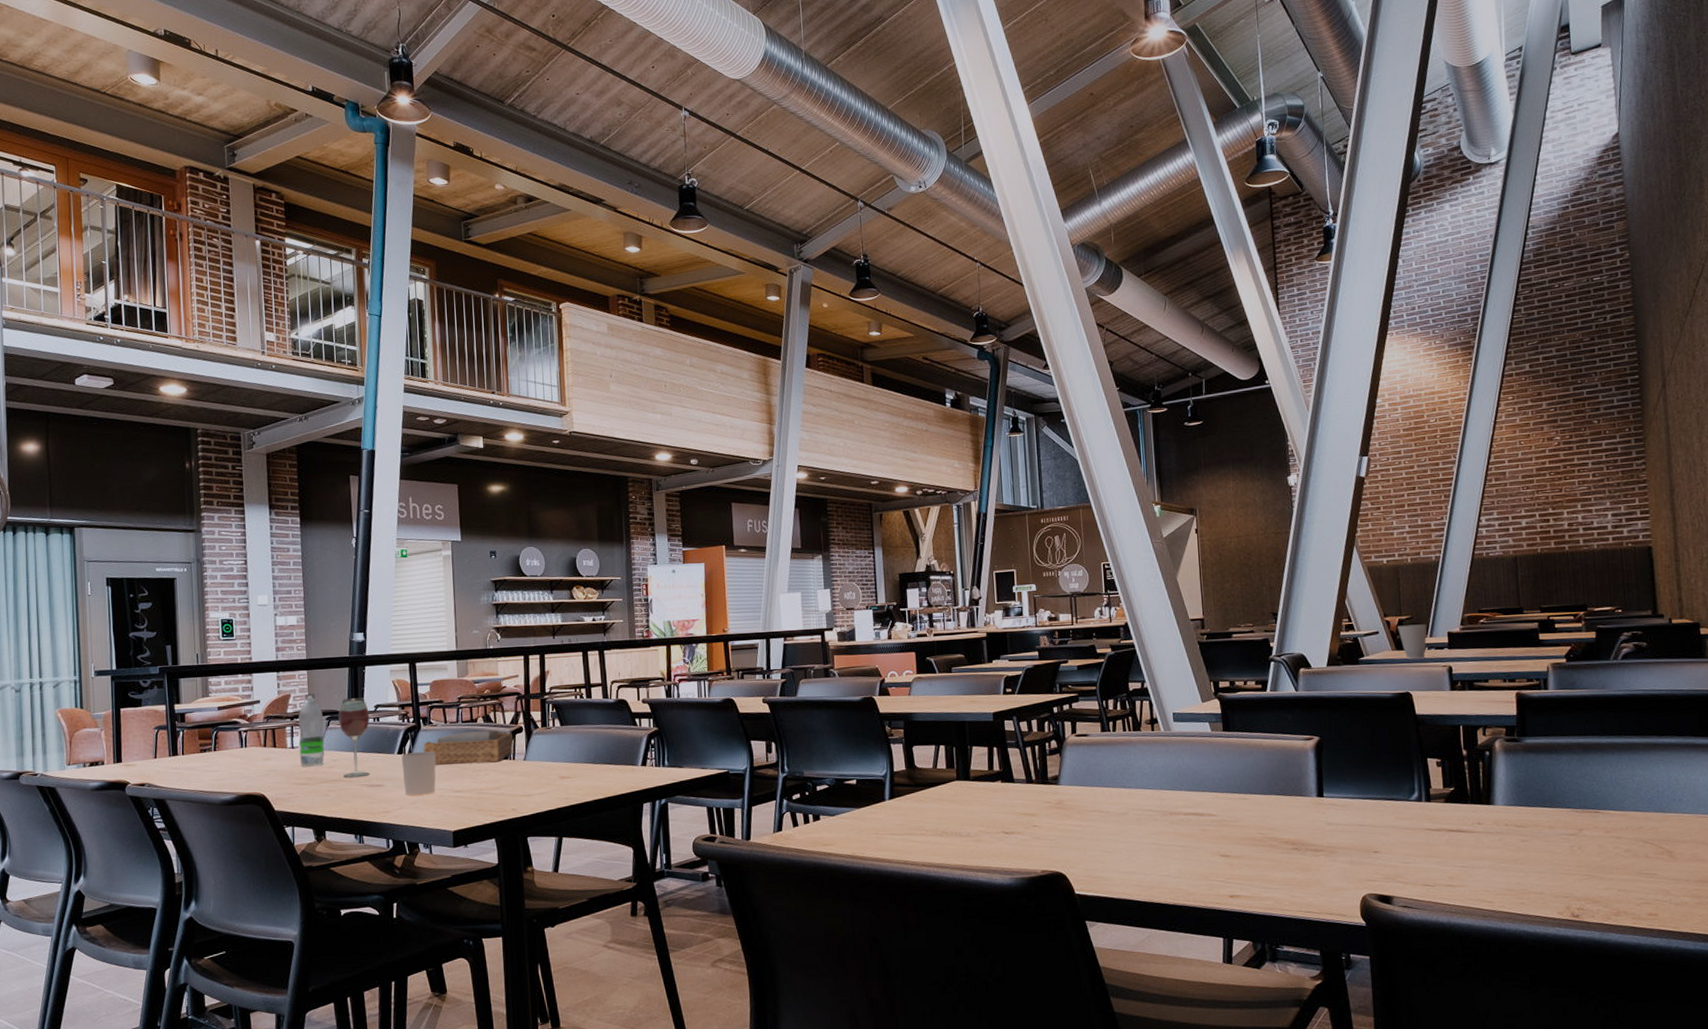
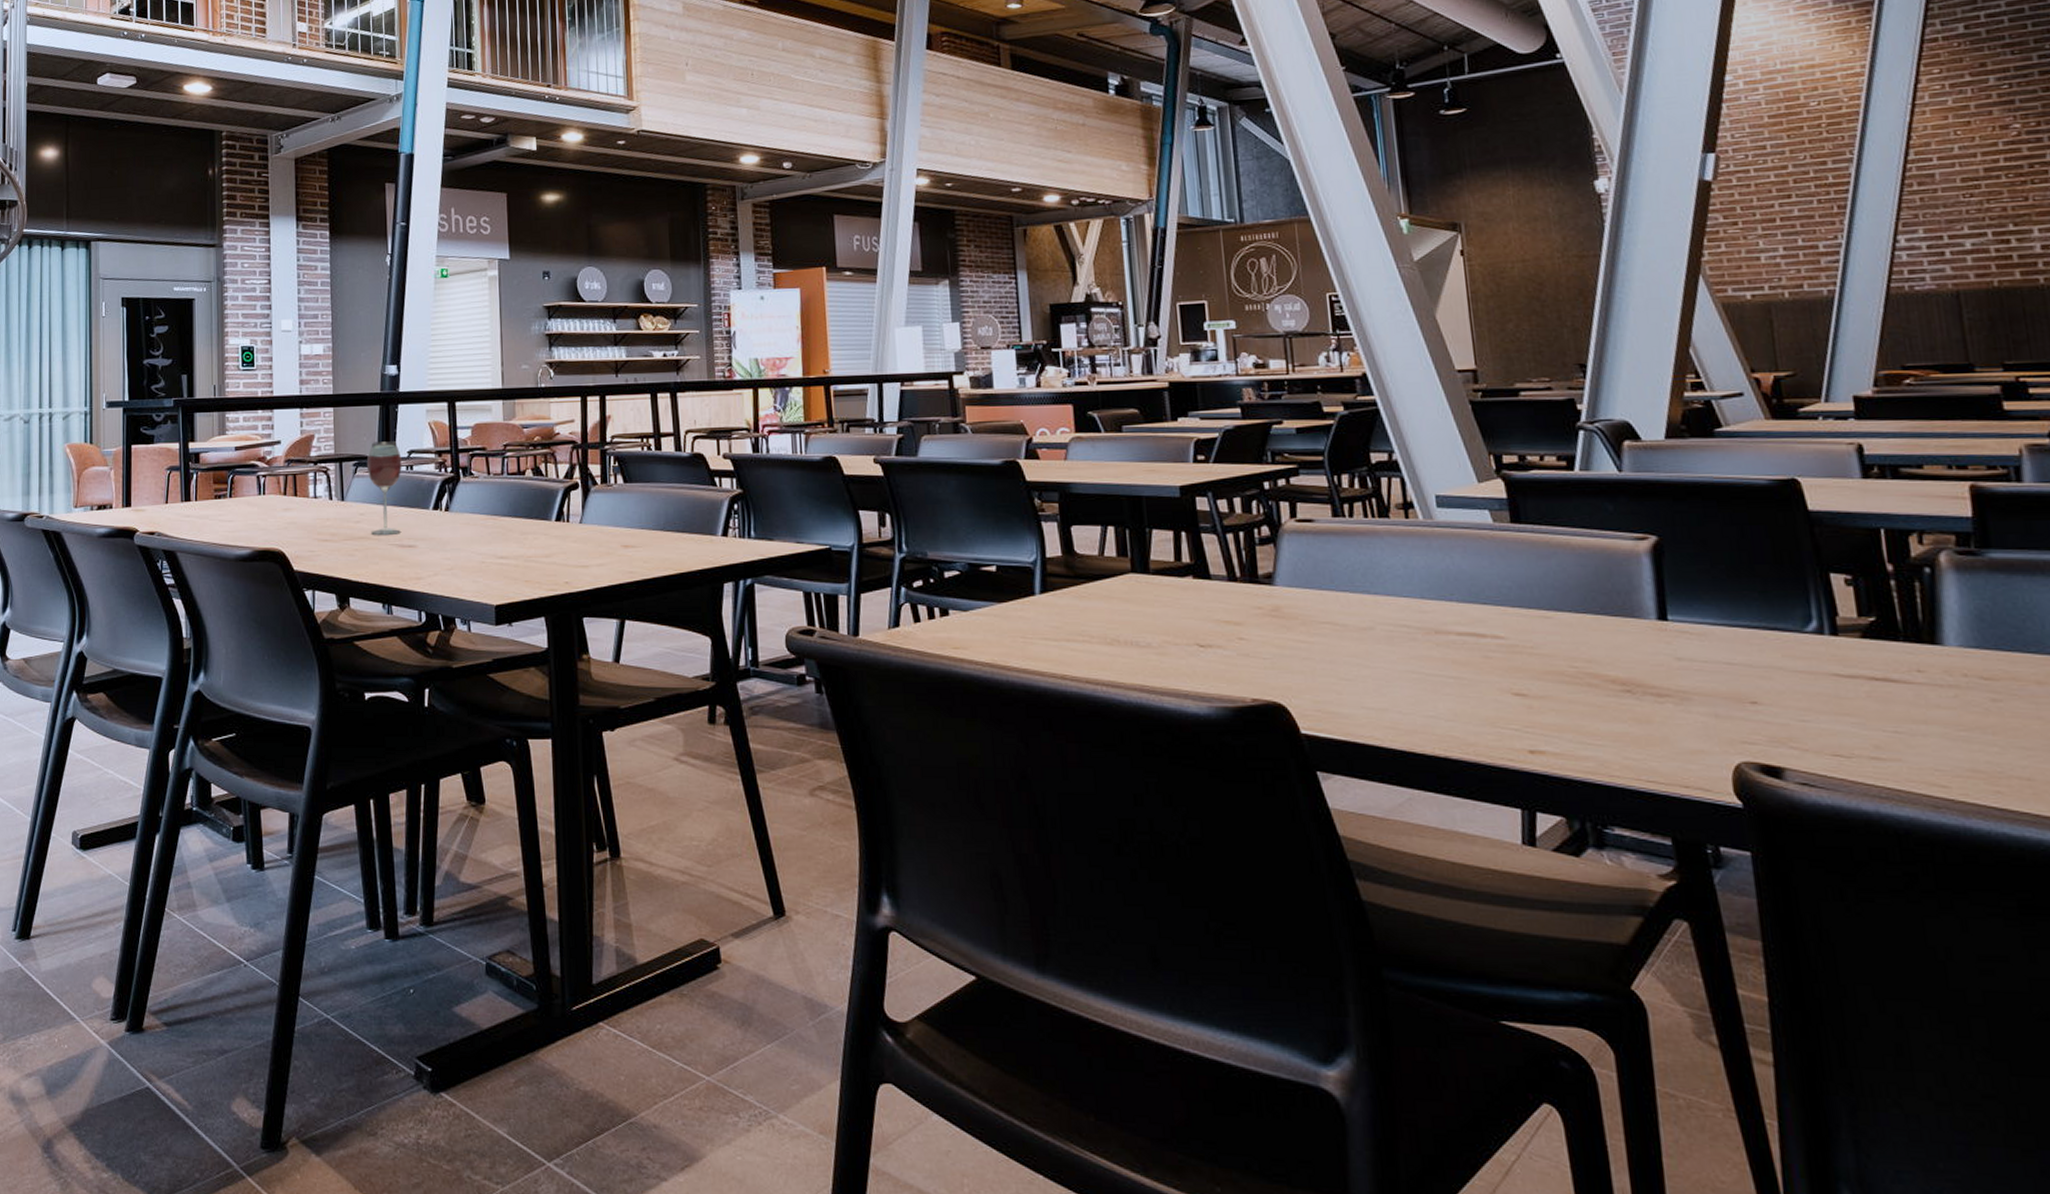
bottle: present [298,693,325,767] -> none [322,434,351,521]
mug: present [401,751,436,796] -> none [437,508,477,561]
napkin holder: present [423,730,514,766] -> none [462,486,568,526]
cup: present [1398,624,1427,660] -> none [1773,384,1820,433]

